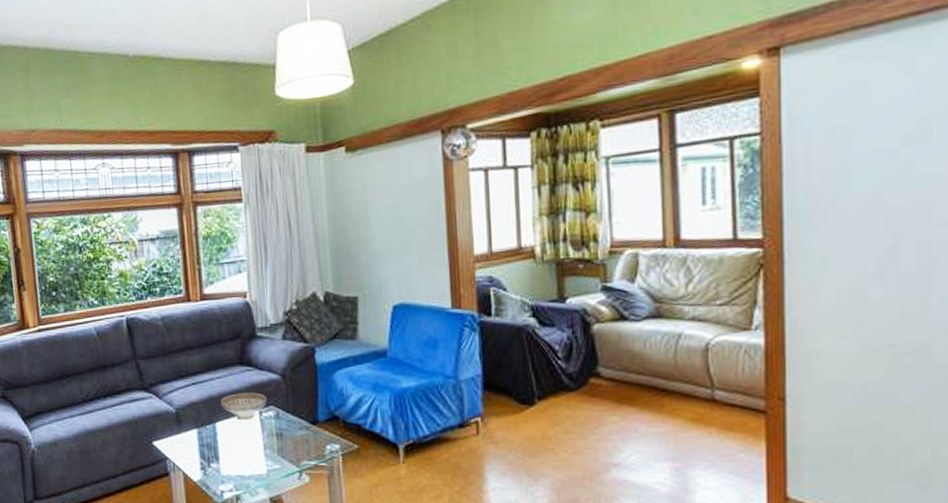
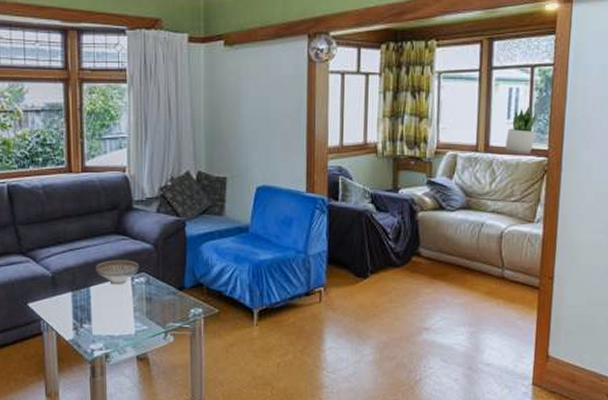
planter: none [702,187,744,248] -> present [505,106,538,155]

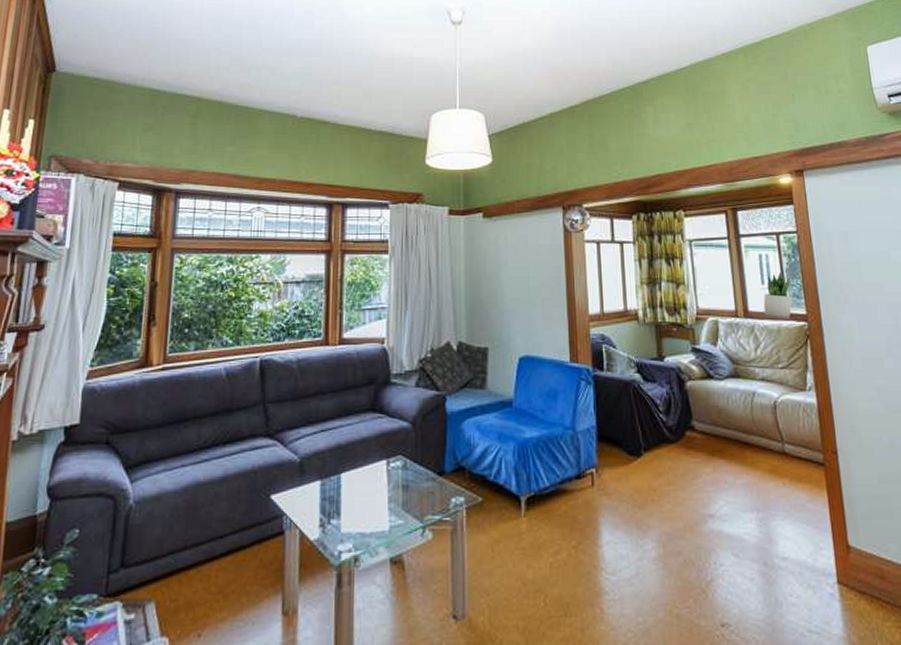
decorative bowl: present [96,260,139,285] -> none [348,441,396,471]

